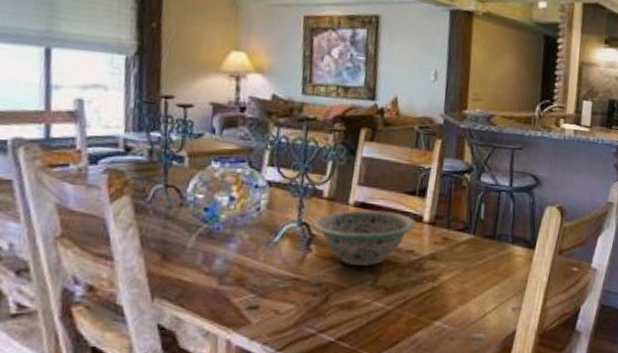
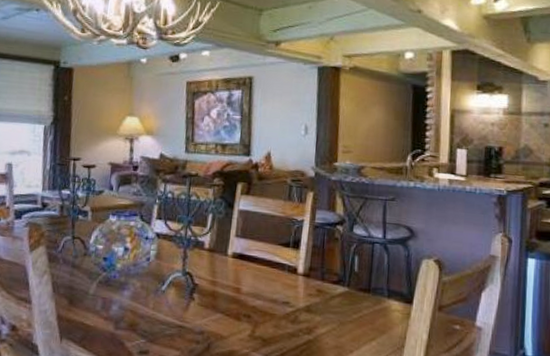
decorative bowl: present [312,210,416,267] -> none [195,261,291,317]

